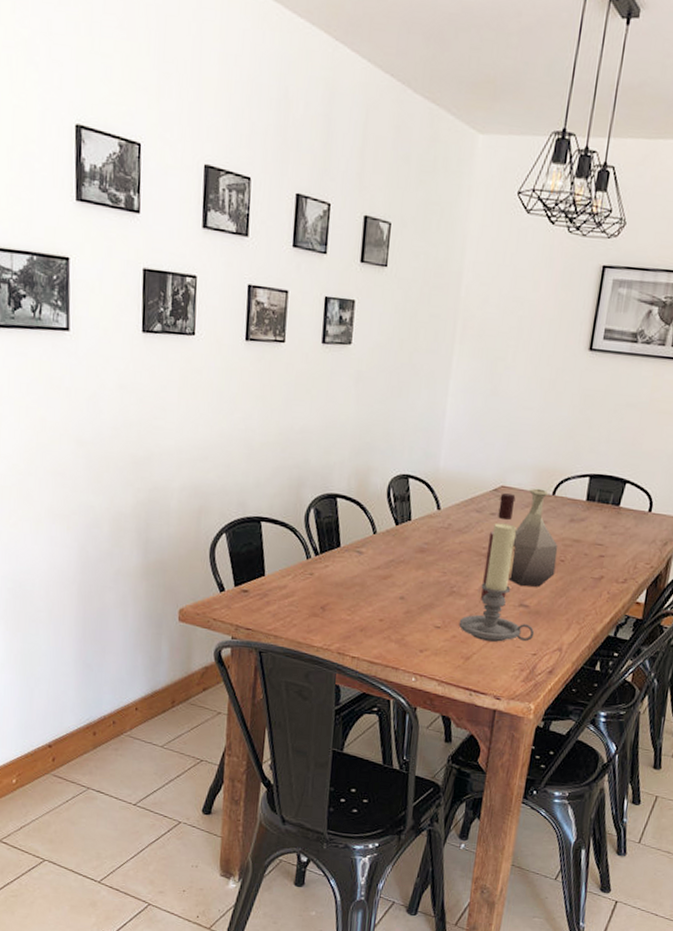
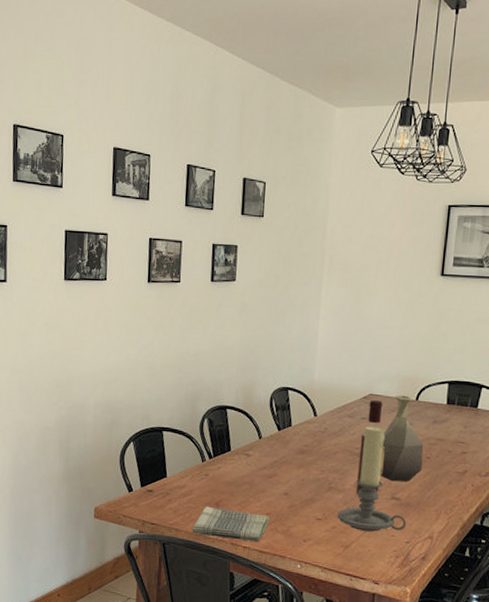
dish towel: none [293,610,383,651] -> present [191,506,270,542]

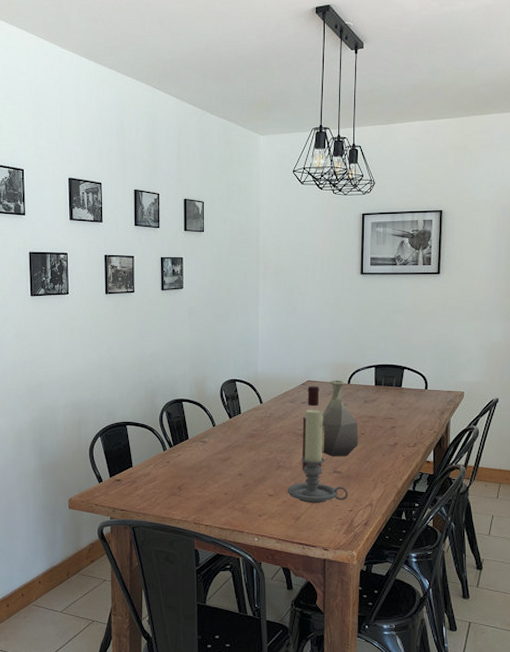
dish towel: present [191,506,270,542] -> none [158,491,227,519]

